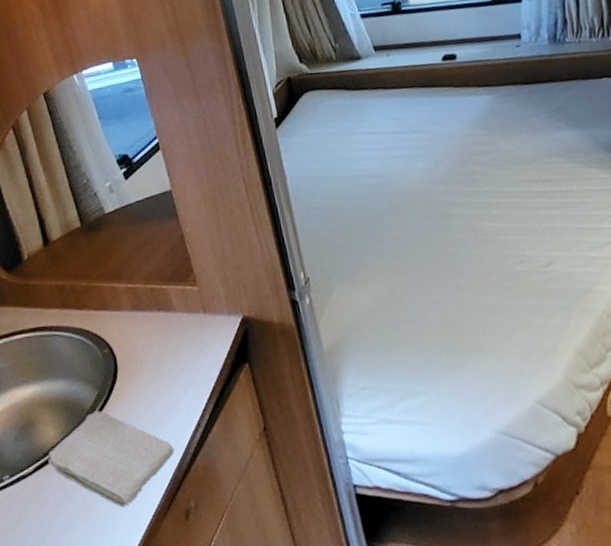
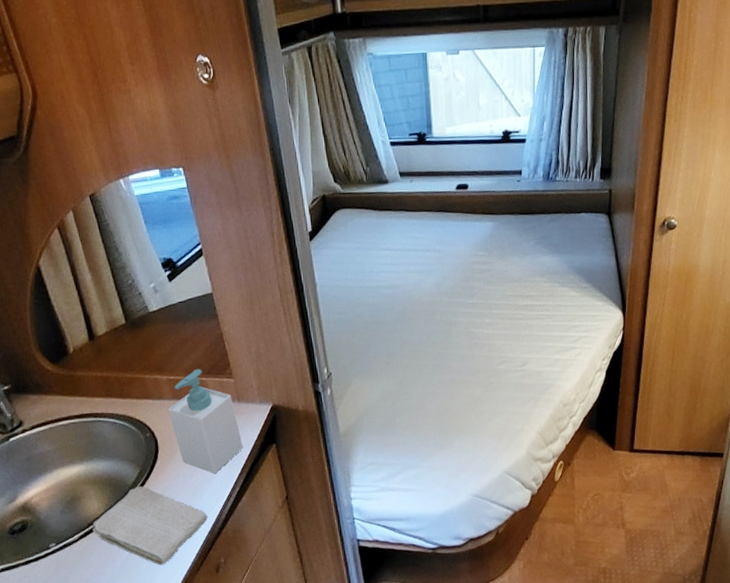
soap bottle: none [127,275,212,397] -> present [168,368,243,473]

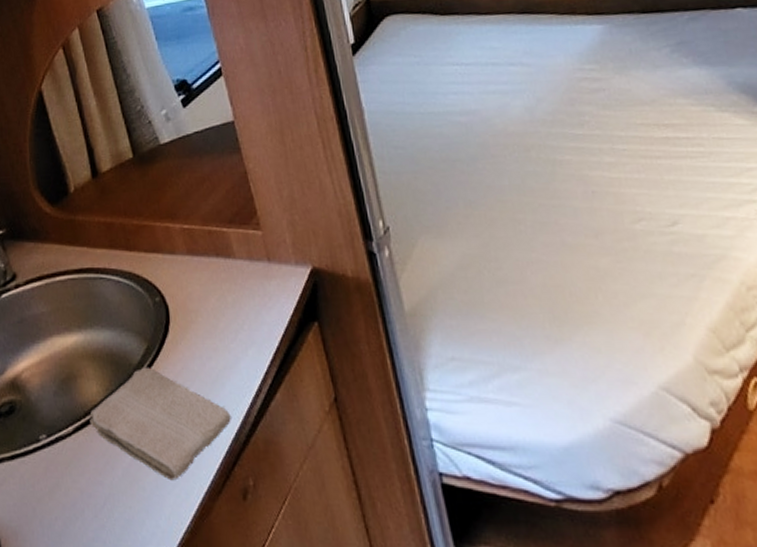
soap bottle: present [168,368,243,473] -> none [181,215,276,357]

